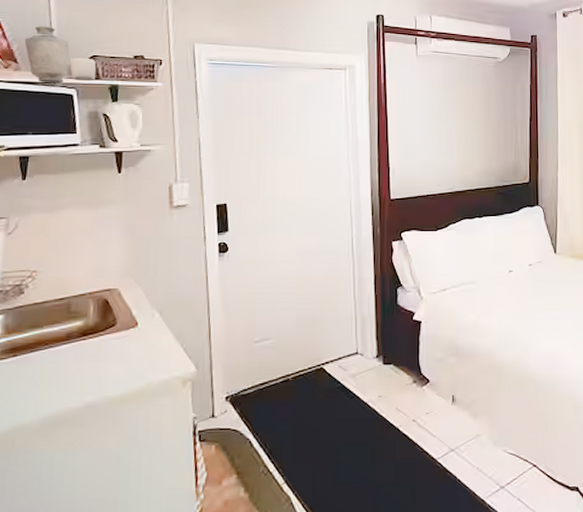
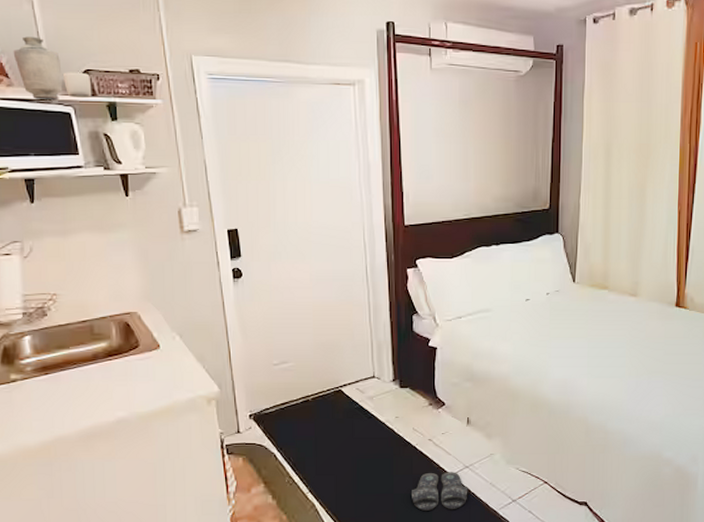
slippers: none [394,456,454,502] -> present [412,472,468,511]

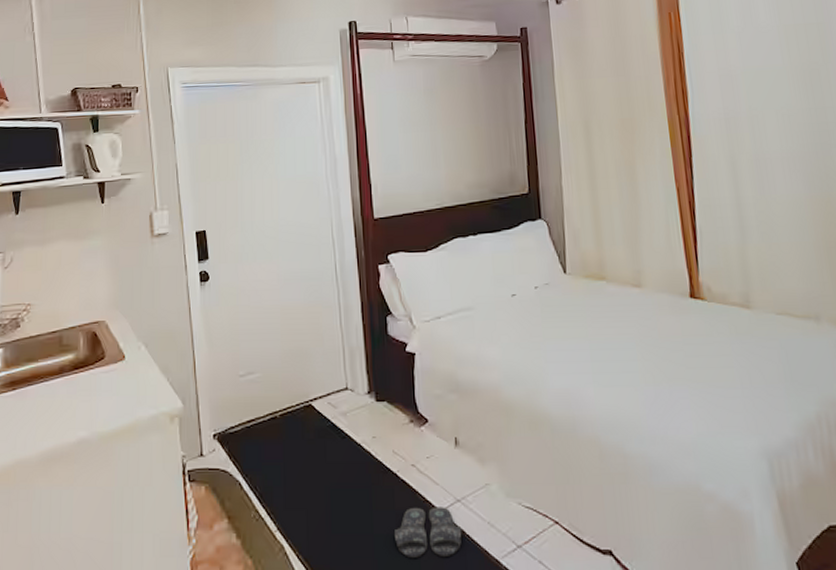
vase: present [13,36,63,101] -> none [13,63,54,119]
cup: present [62,72,92,99] -> none [53,91,78,114]

